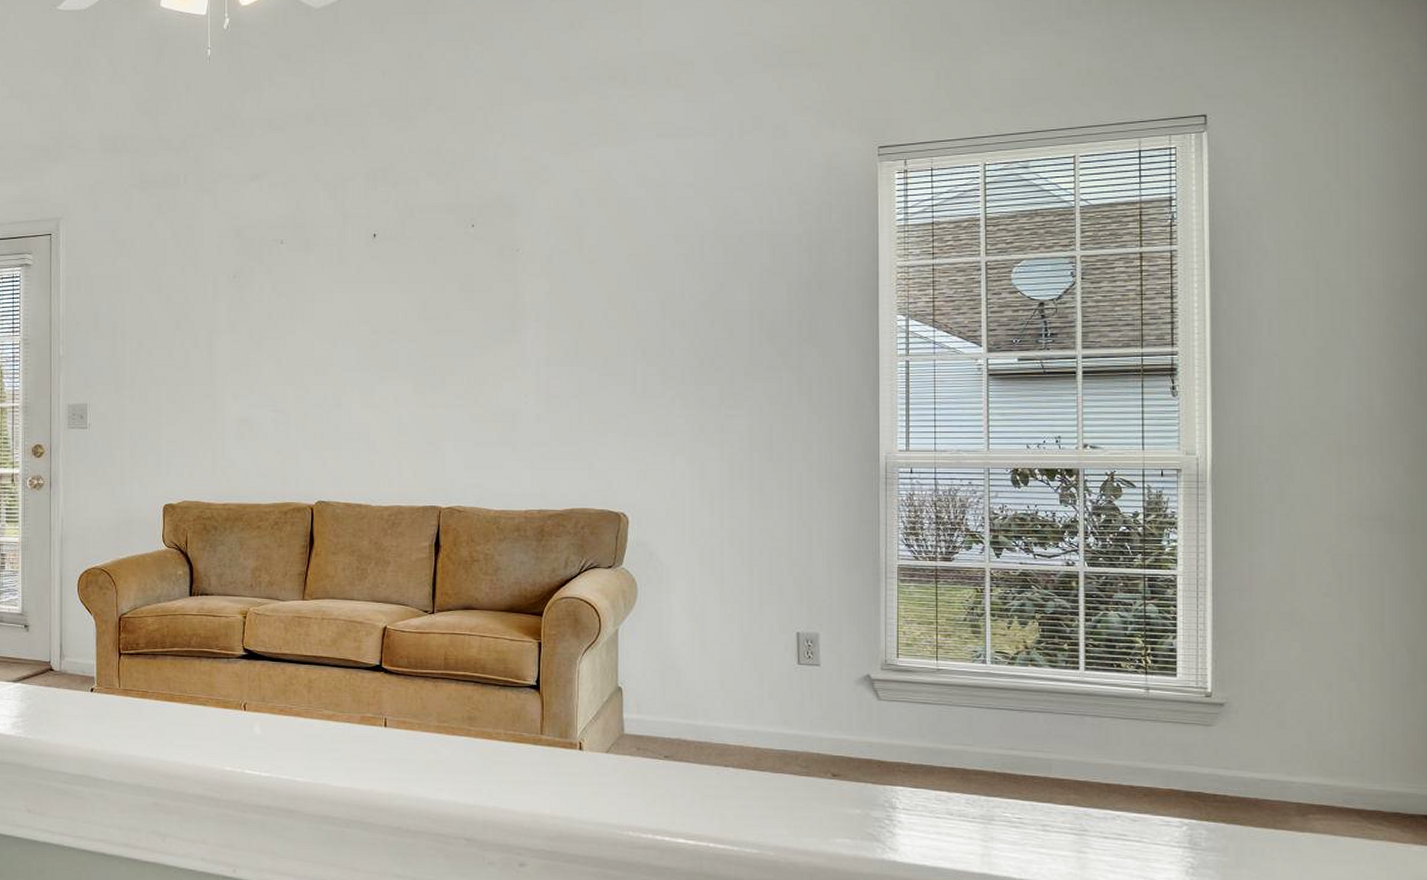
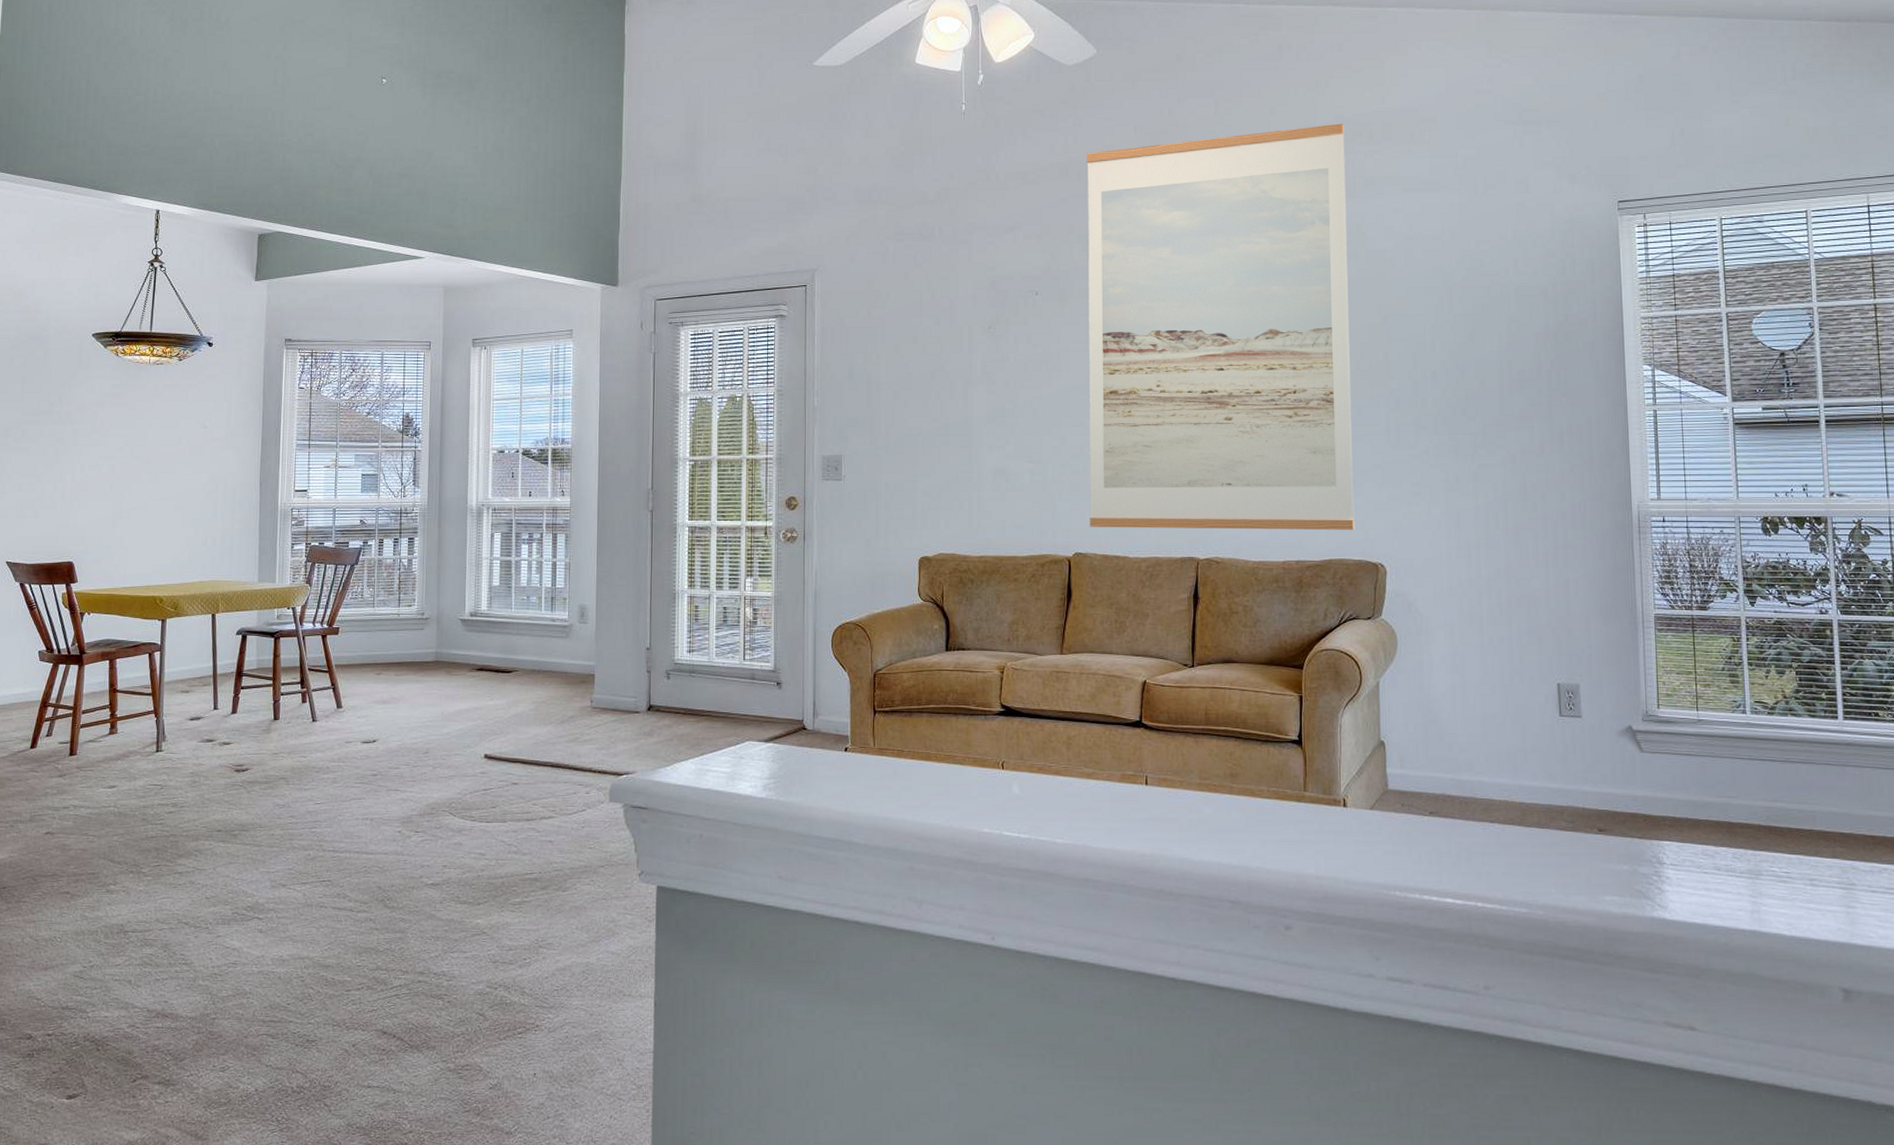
wall art: none [332,67,598,480] -> present [1086,123,1355,530]

